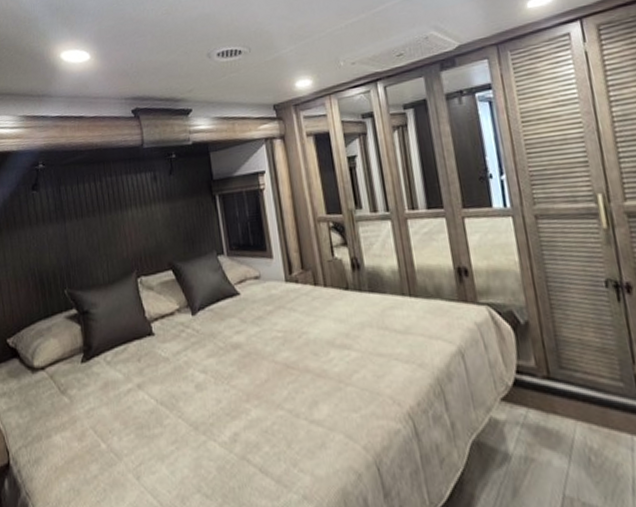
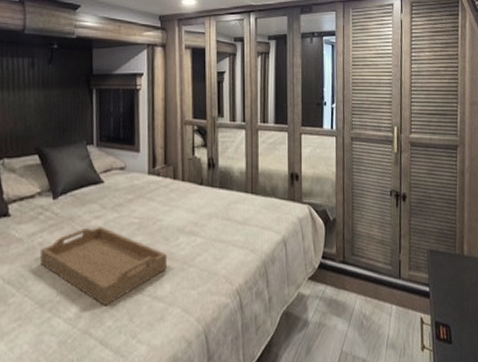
serving tray: none [186,342,321,430] -> present [39,227,167,306]

